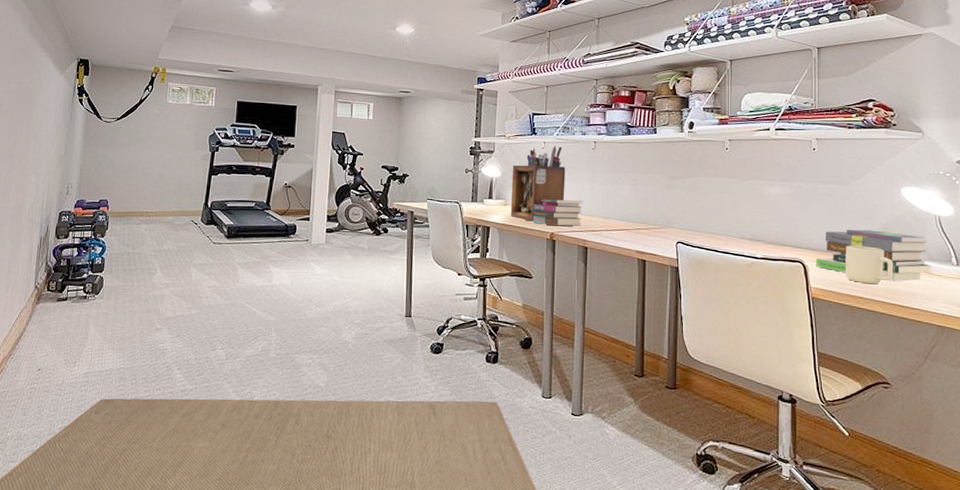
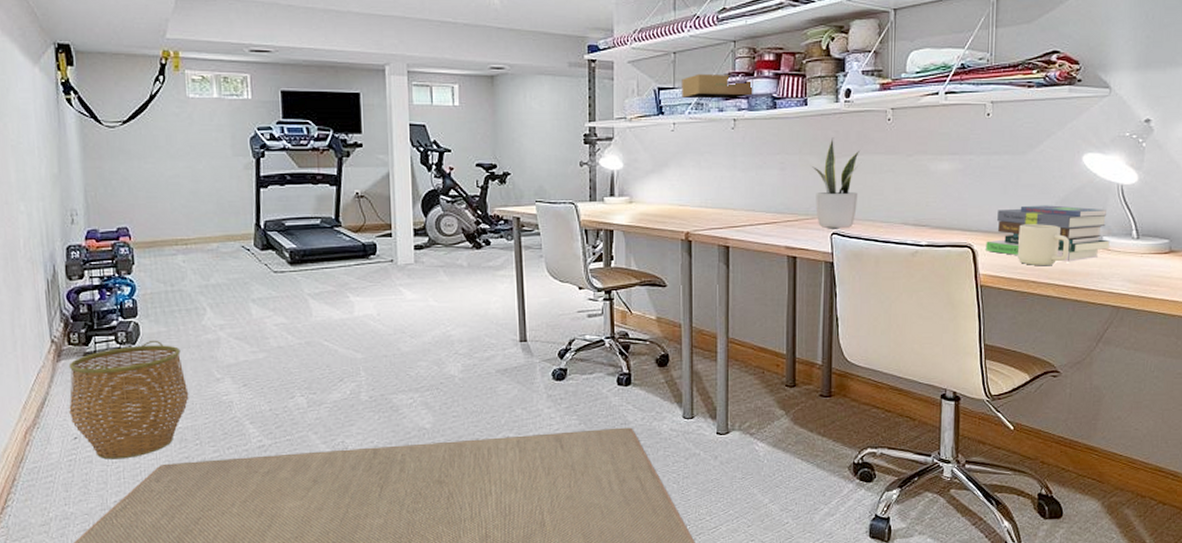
basket: none [38,292,133,391] -> present [68,340,189,460]
desk organizer: present [510,146,566,222] -> none [636,127,701,220]
books: present [531,198,583,227] -> none [661,191,723,224]
box: none [552,104,611,125] -> present [682,73,753,99]
potted plant: none [660,161,703,239] -> present [812,137,862,229]

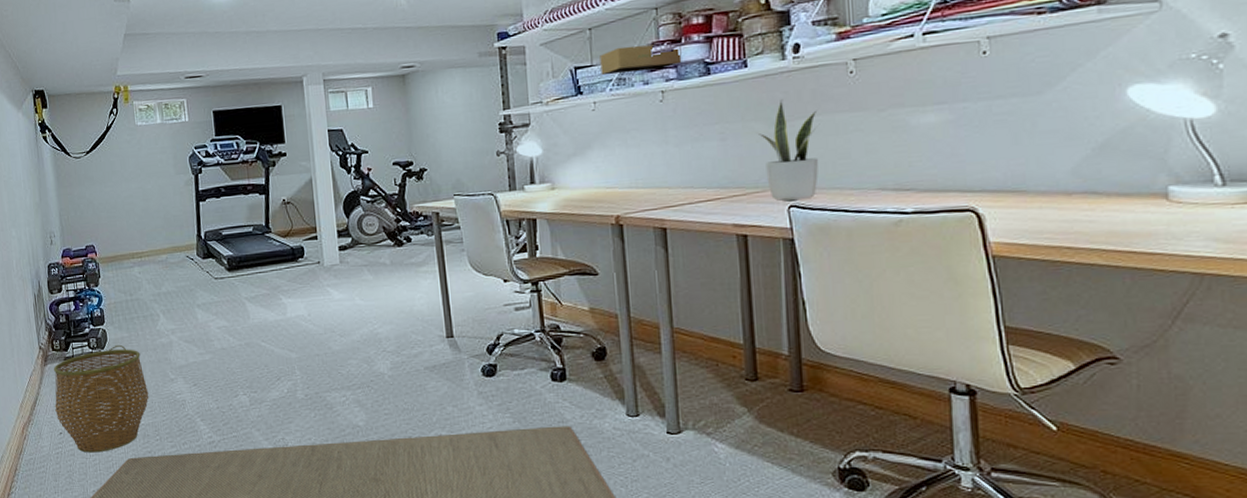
books: present [986,205,1110,262] -> none [995,151,1180,221]
mug: present [1017,224,1070,266] -> none [1040,176,1119,228]

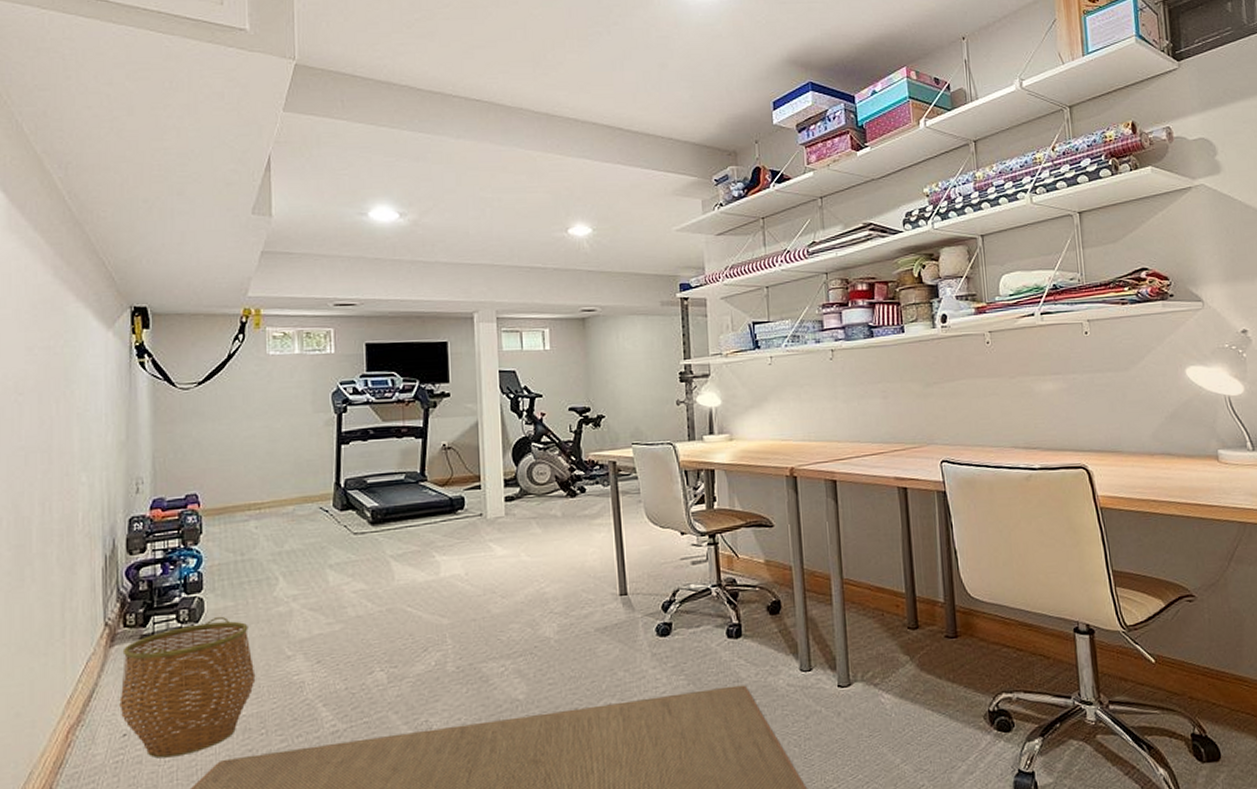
box: present [600,45,682,75] -> none [776,306,849,332]
potted plant: present [759,99,820,201] -> none [915,363,965,457]

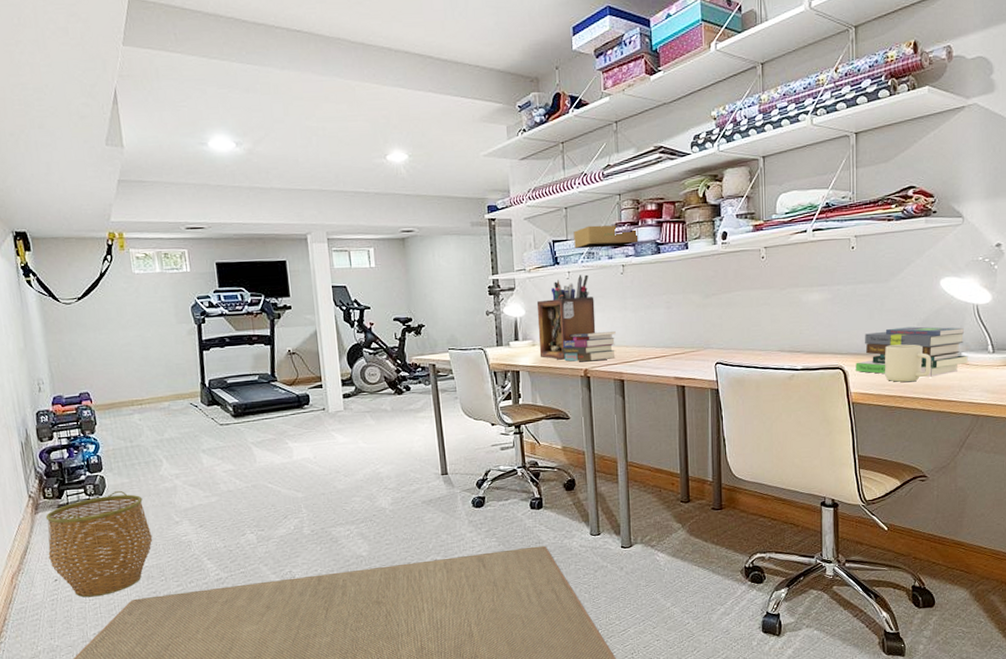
desk organizer: none [734,360,803,457] -> present [536,274,596,360]
books: none [763,423,826,459] -> present [561,331,616,362]
box: none [776,306,849,332] -> present [573,225,639,249]
books: none [1100,420,1226,479] -> present [856,326,968,378]
mug: none [1132,440,1187,484] -> present [884,344,932,383]

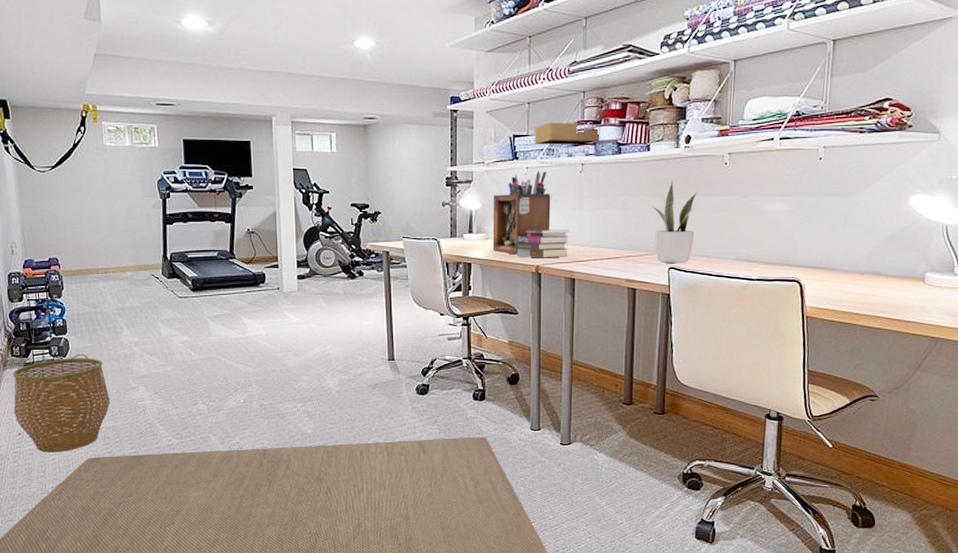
potted plant: none [695,276,740,359] -> present [653,180,699,264]
books: present [856,326,968,378] -> none [813,243,932,296]
mug: present [884,344,932,383] -> none [842,261,894,300]

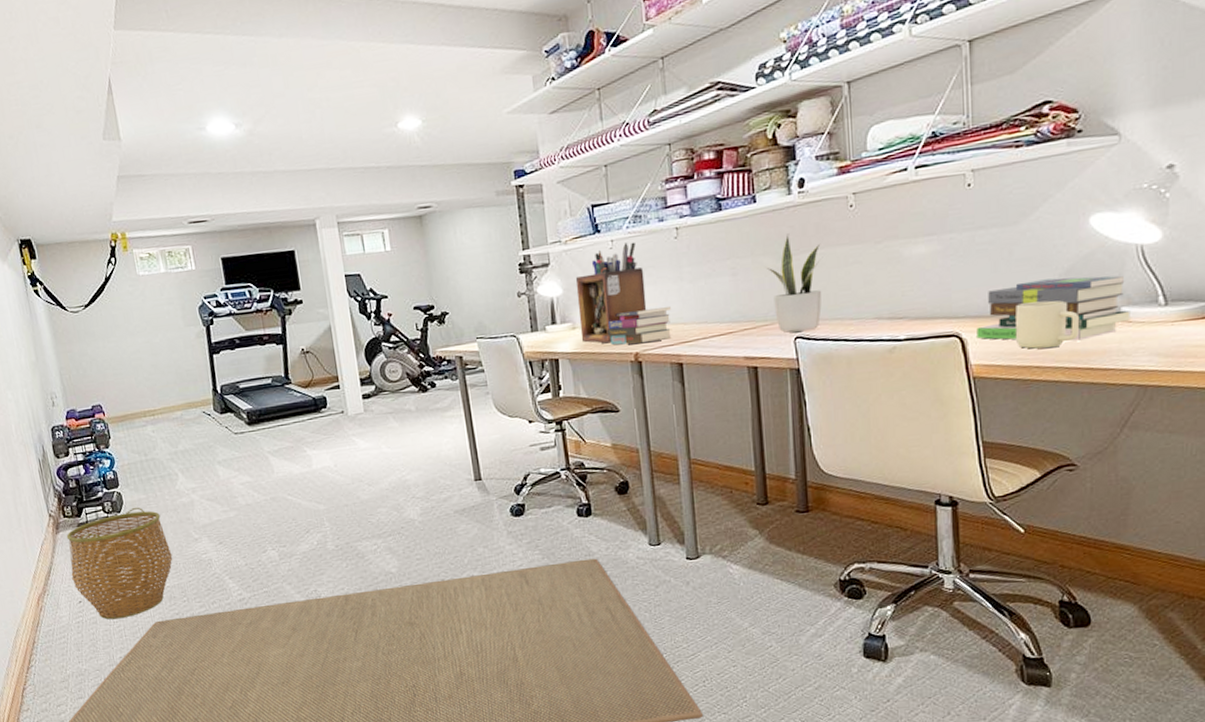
box: present [534,122,600,145] -> none [616,181,695,213]
books: none [813,243,932,296] -> present [977,275,1130,341]
mug: none [842,261,894,300] -> present [1014,300,1080,349]

